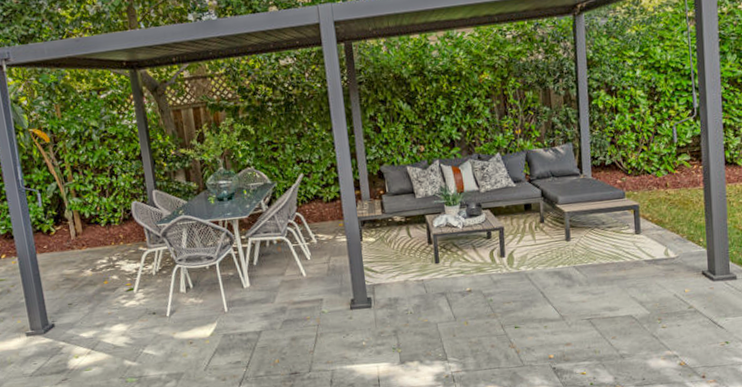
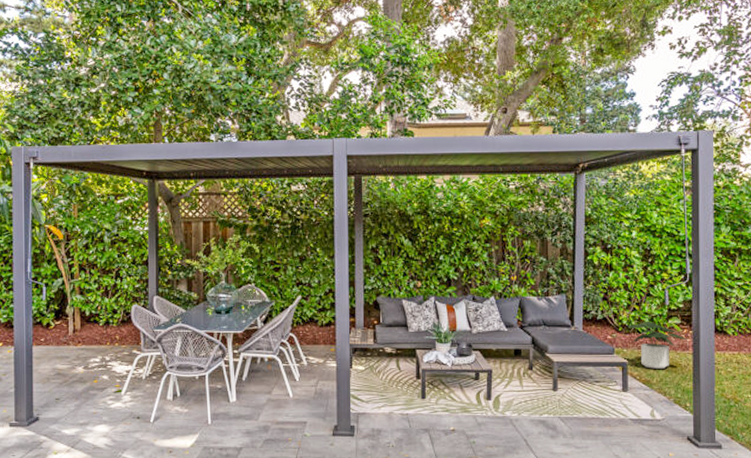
potted plant: none [635,161,697,209] -> present [626,322,687,369]

